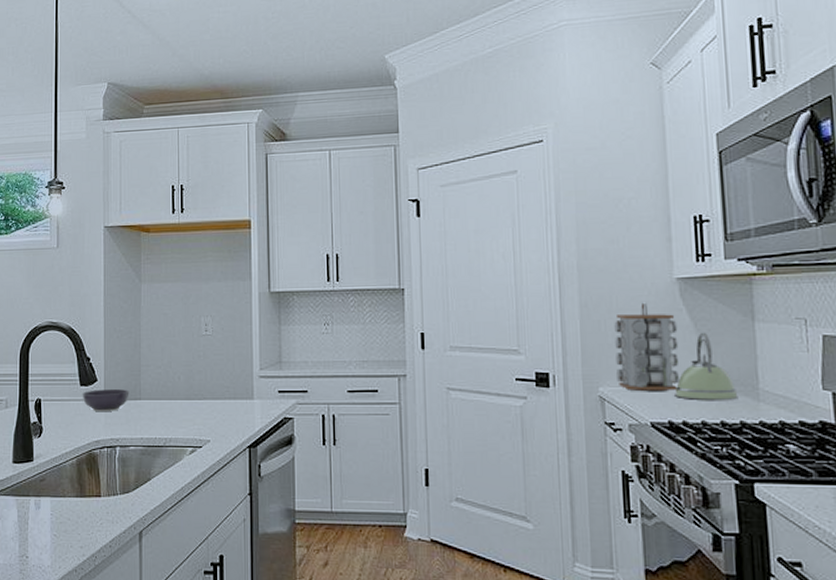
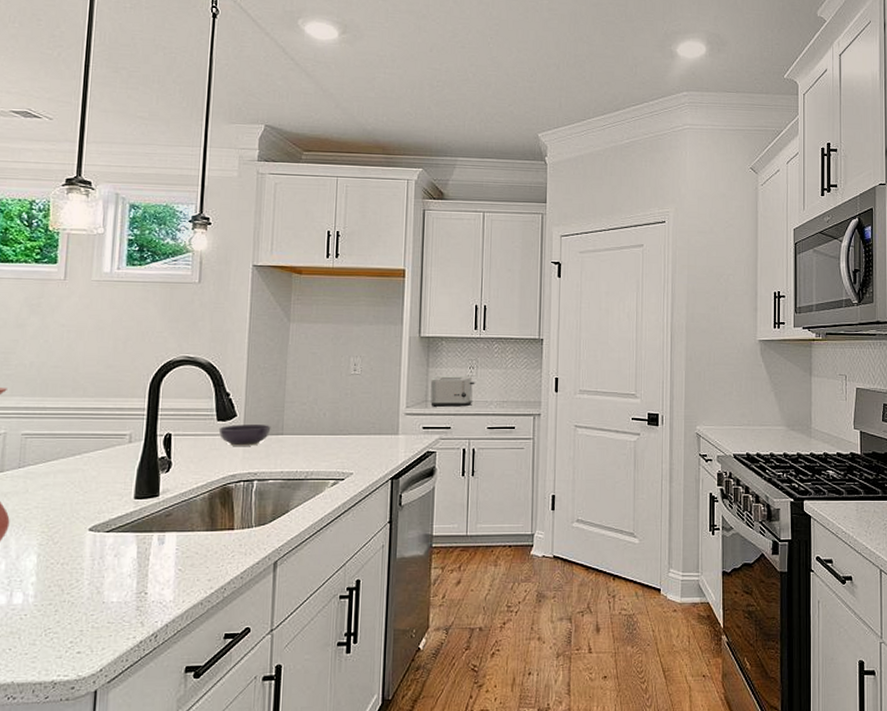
toaster: none [283,334,331,368] -> present [430,376,475,407]
spice rack: present [614,301,680,392] -> none [709,357,757,430]
kettle: present [675,333,738,400] -> none [752,384,797,436]

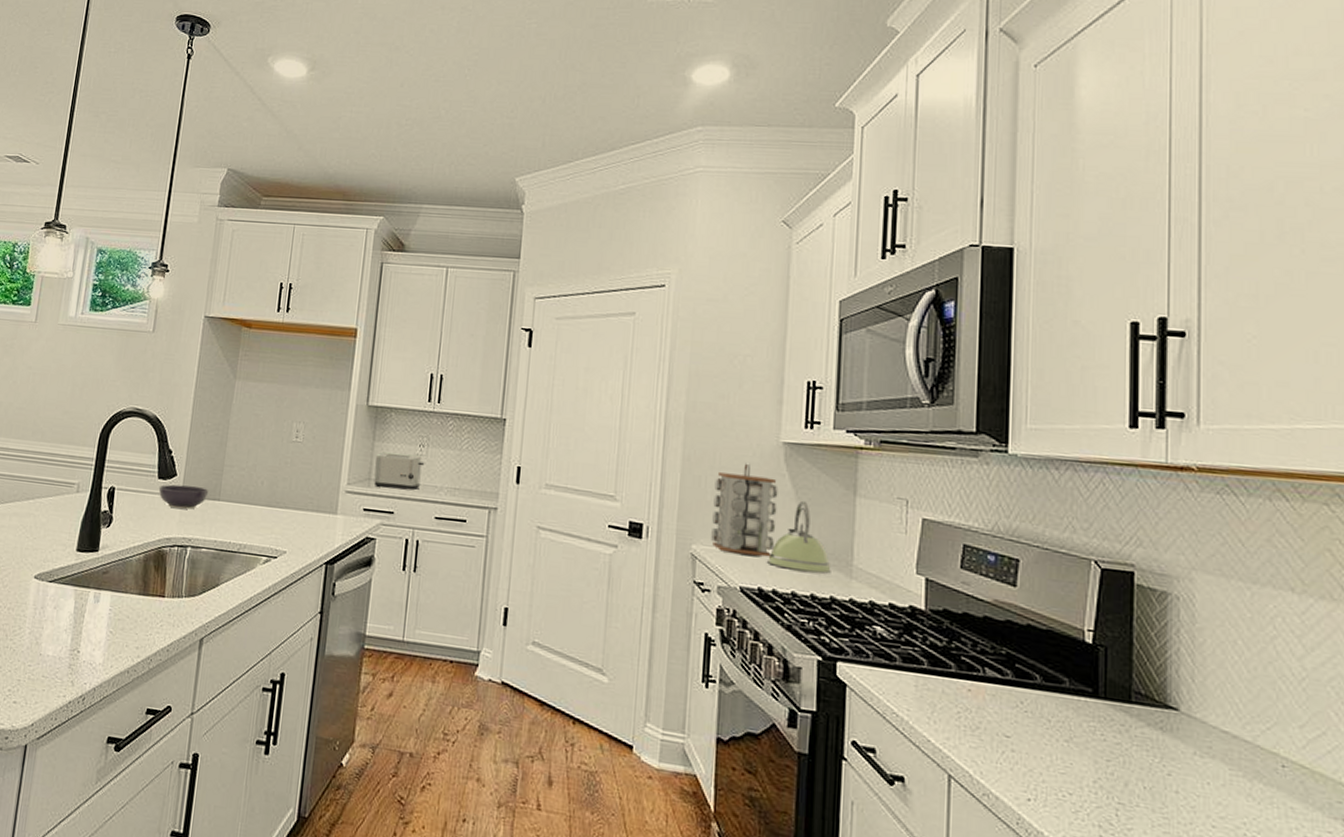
spice rack: none [709,357,757,430] -> present [710,461,779,558]
kettle: none [752,384,797,436] -> present [767,501,831,574]

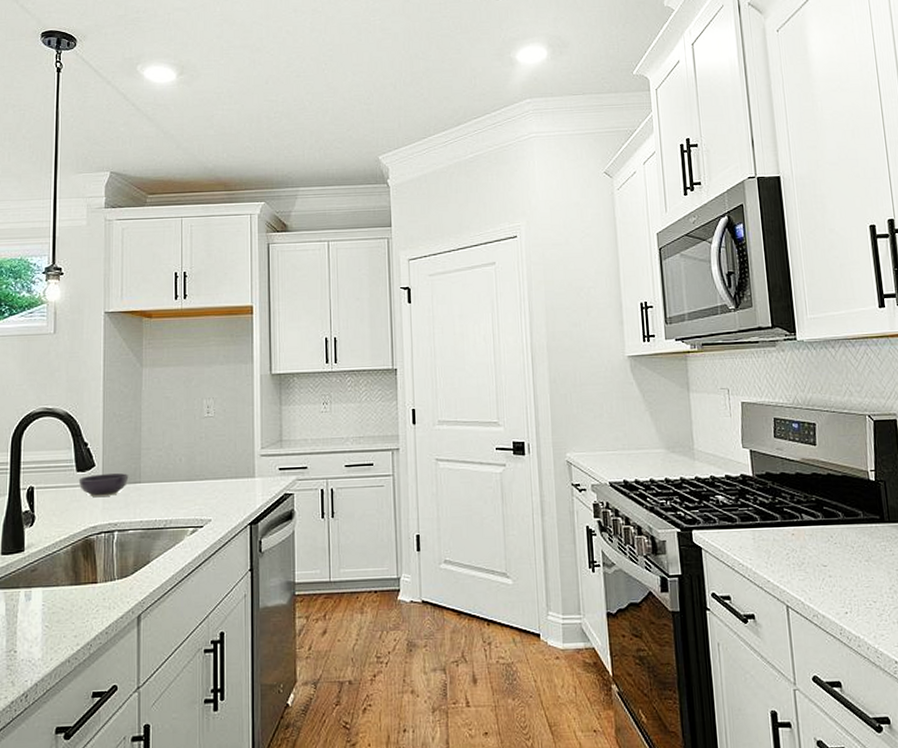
toaster: present [374,452,425,491] -> none [284,413,330,446]
spice rack: present [710,461,779,558] -> none [578,376,632,456]
kettle: present [767,501,831,574] -> none [628,403,678,461]

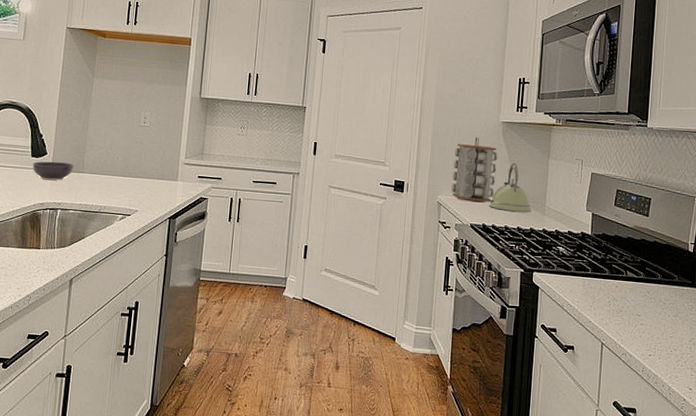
spice rack: none [578,376,632,456] -> present [450,135,498,203]
kettle: none [628,403,678,461] -> present [489,163,532,213]

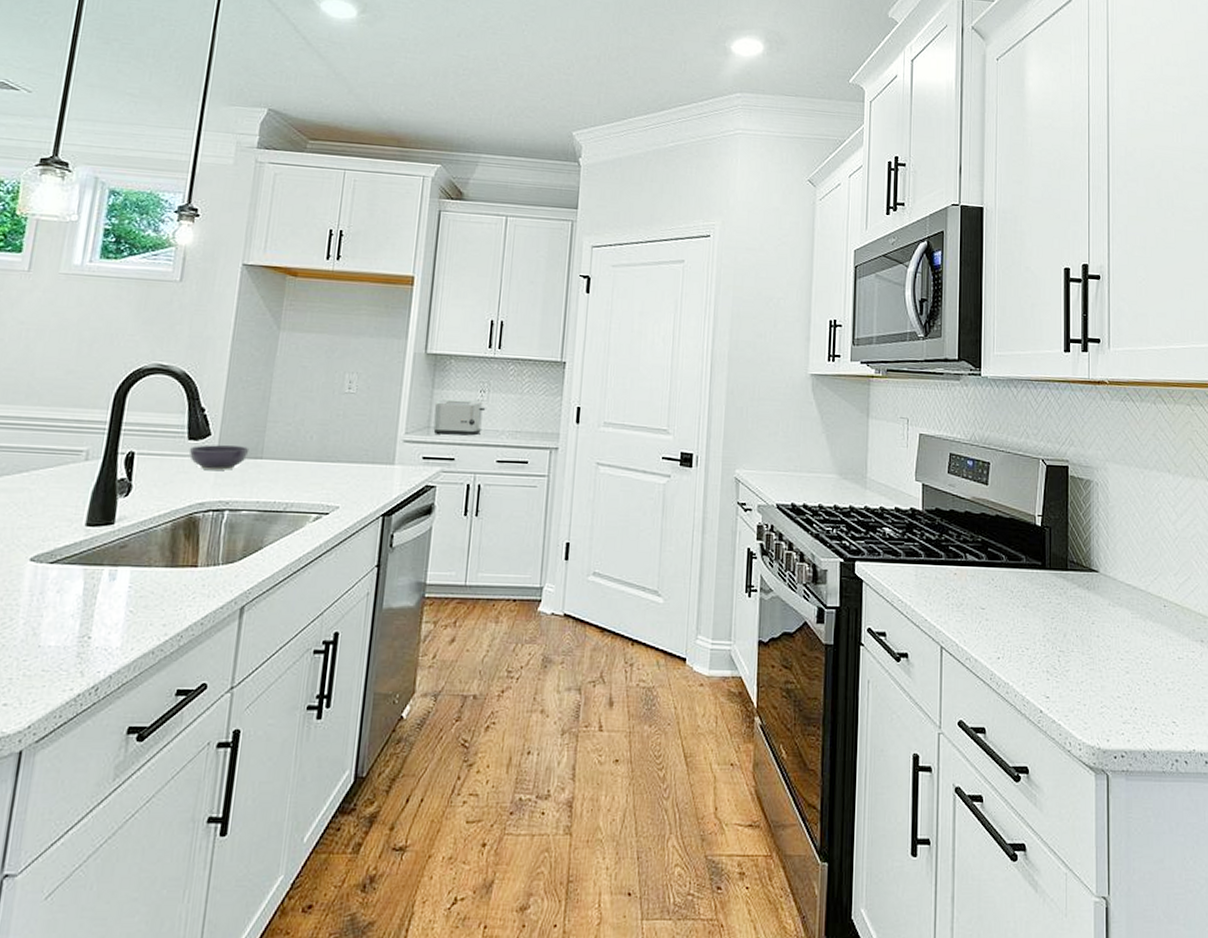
toaster: none [206,133,245,162] -> present [433,399,486,436]
spice rack: present [450,135,498,203] -> none [751,392,807,477]
kettle: present [489,163,532,213] -> none [799,425,850,487]

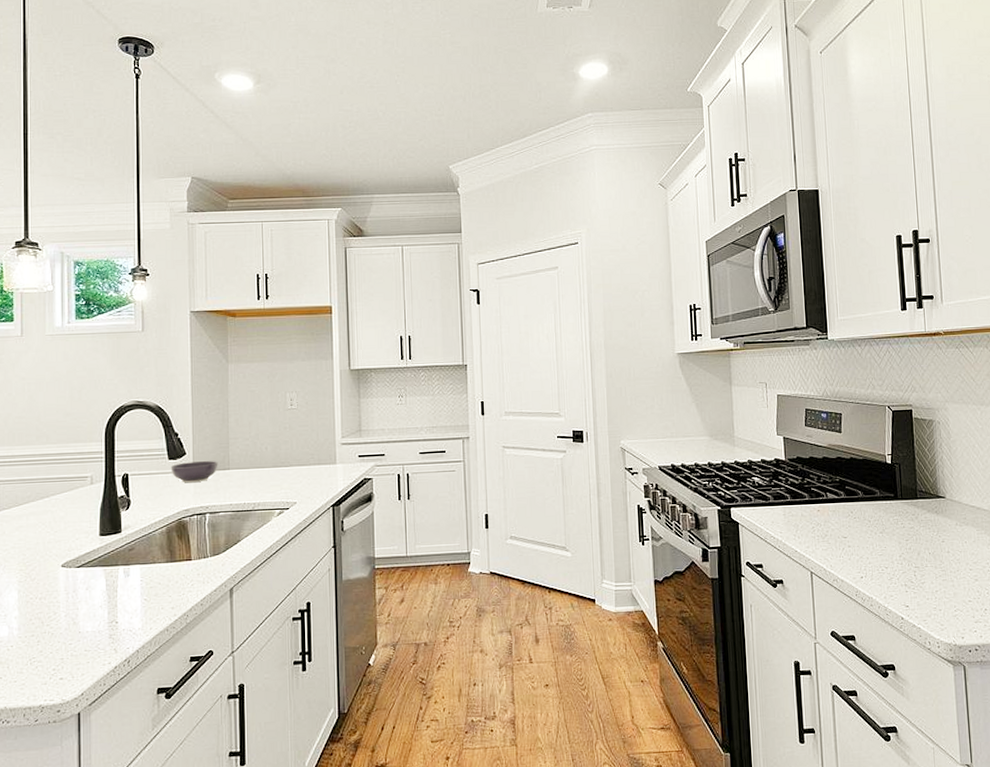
toaster: present [433,399,486,436] -> none [362,405,405,436]

